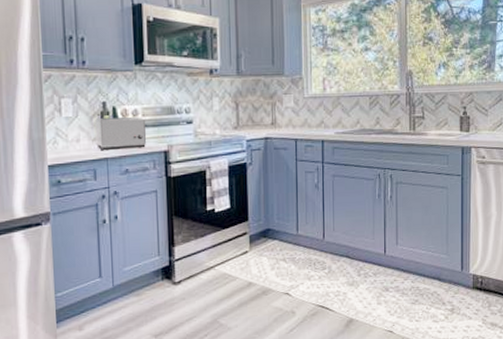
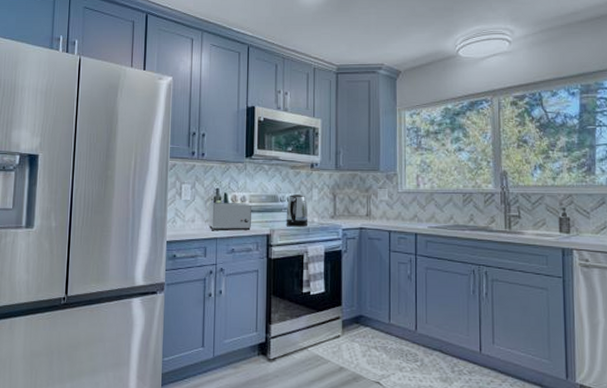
kettle: none [184,105,210,141] -> present [286,194,309,227]

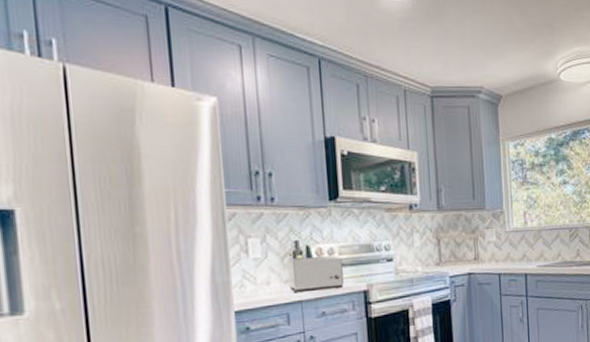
kettle: present [286,194,309,227] -> none [384,241,412,280]

